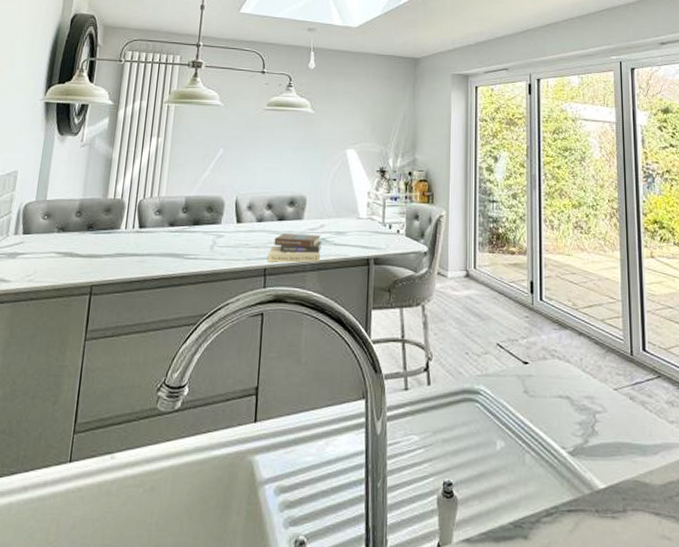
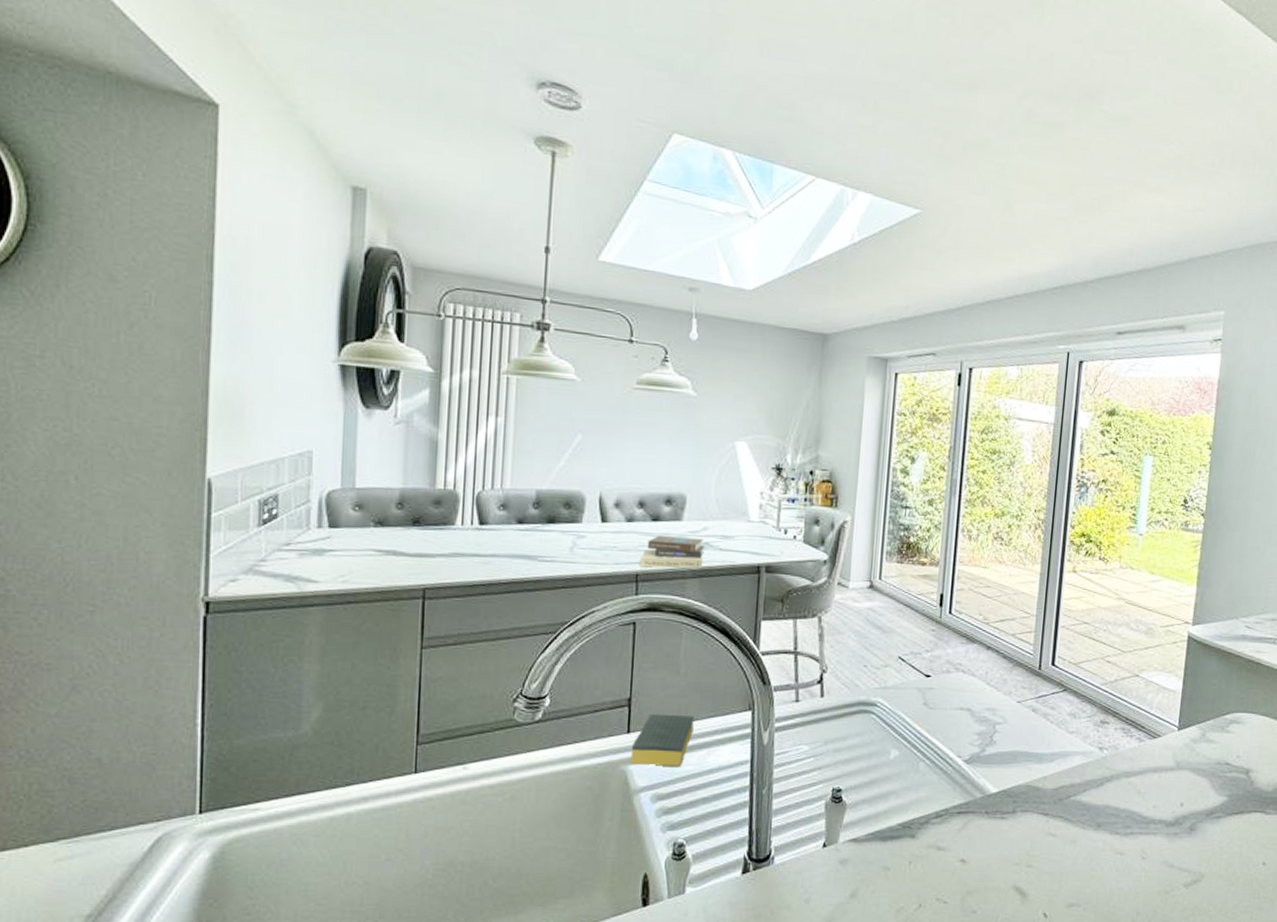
sponge: none [256,402,314,457] -> present [630,713,694,766]

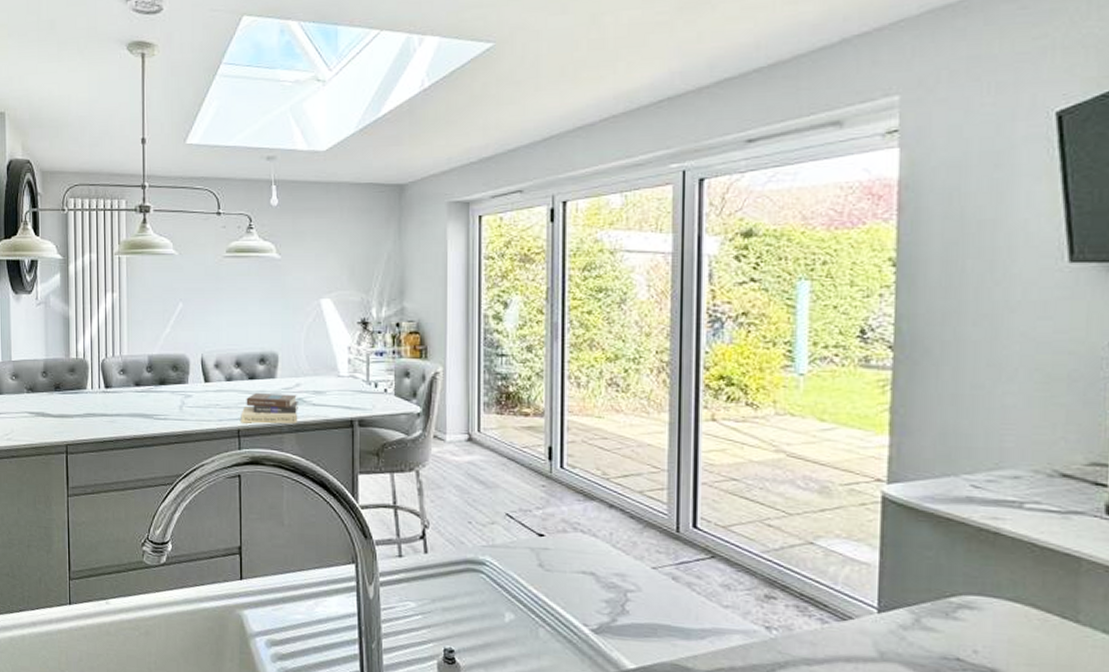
sponge: present [630,713,694,766] -> none [244,562,300,615]

